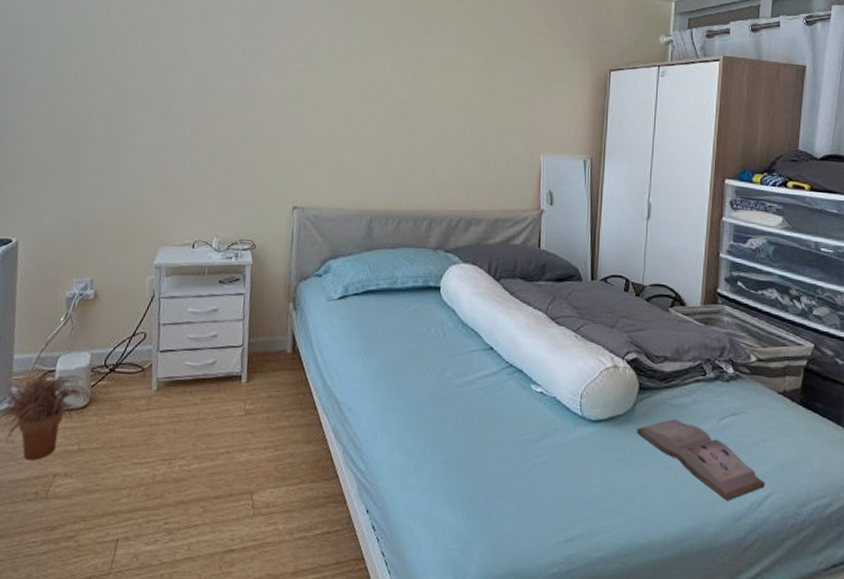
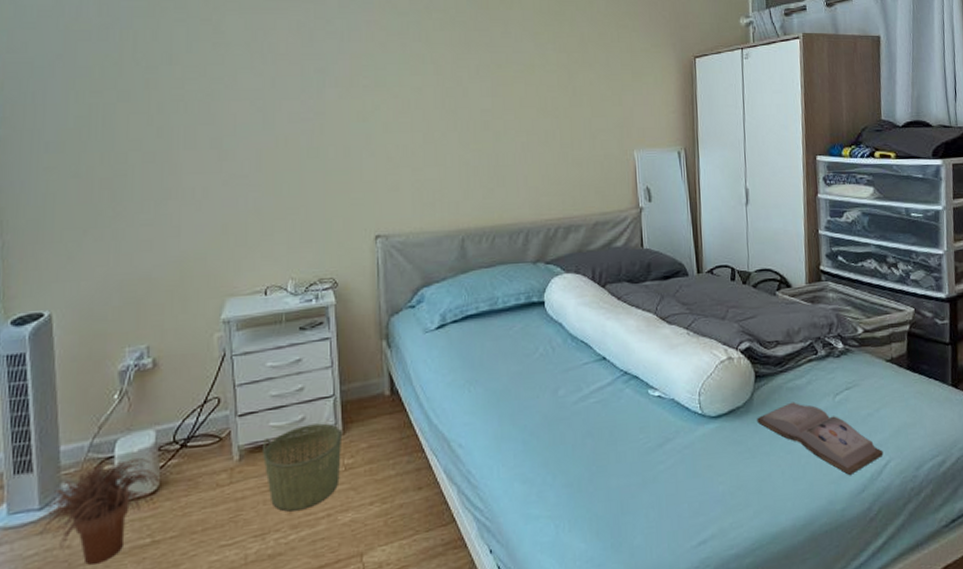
basket: none [176,368,247,444] -> present [263,423,343,512]

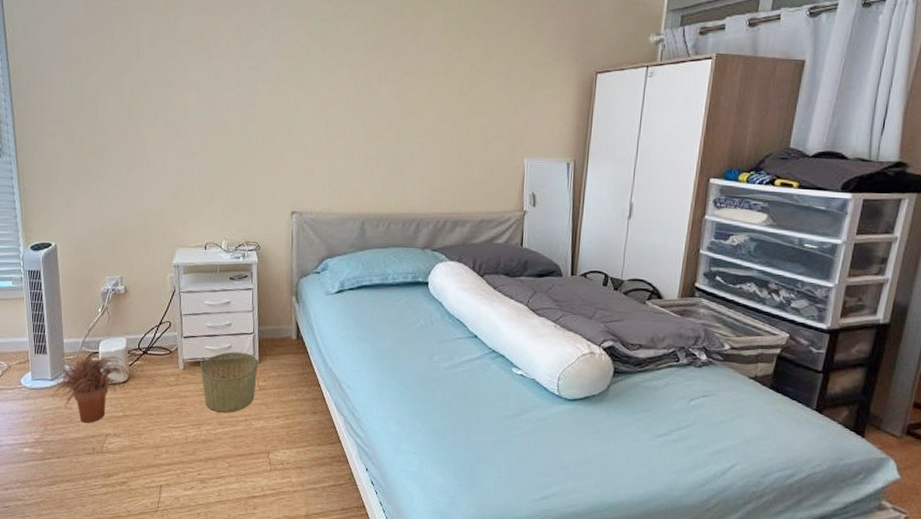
hardback book: present [757,402,883,475] -> none [610,399,731,469]

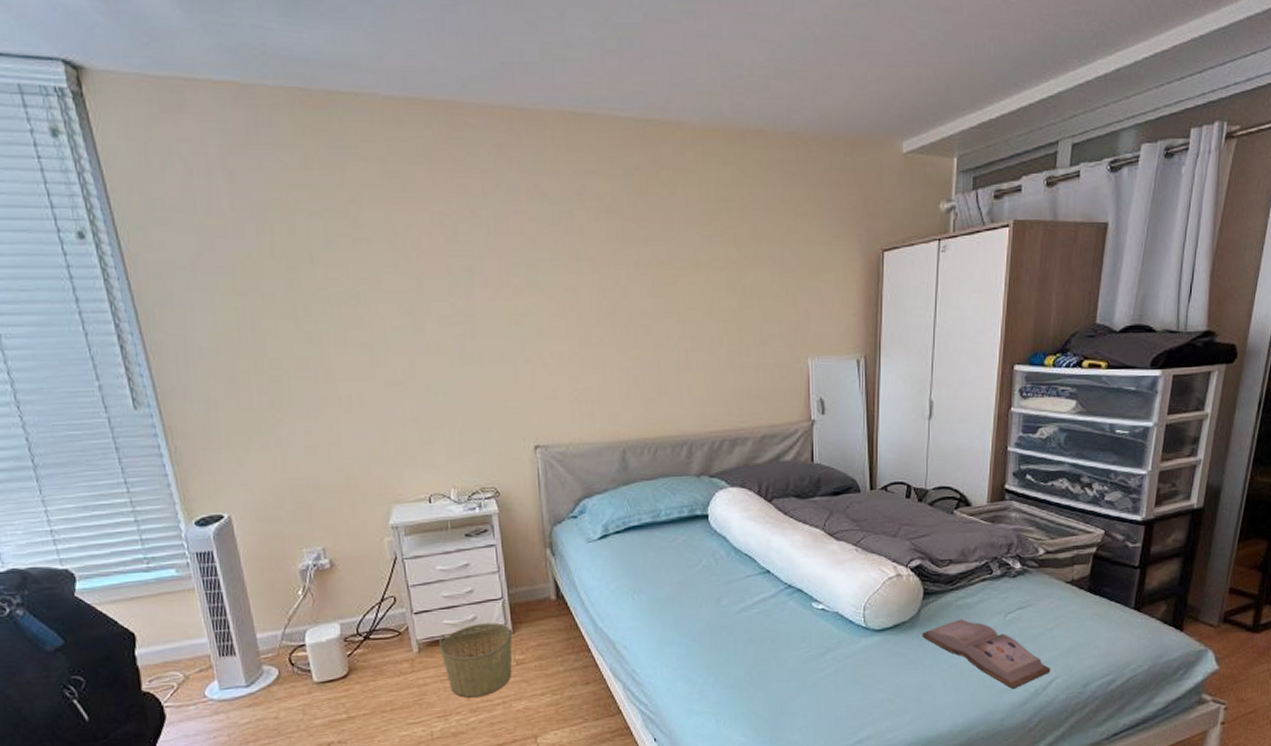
potted plant: present [48,354,130,423] -> none [243,647,350,733]
hardback book: none [610,399,731,469] -> present [922,619,1051,689]

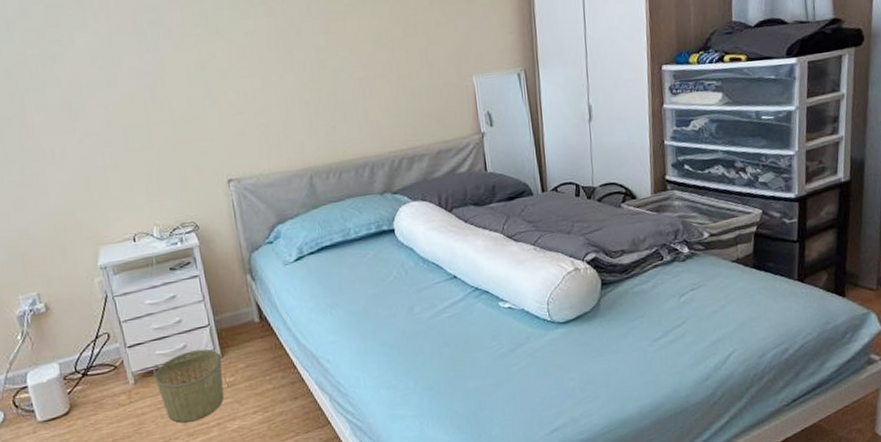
hardback book: present [922,619,1051,689] -> none [604,304,727,366]

